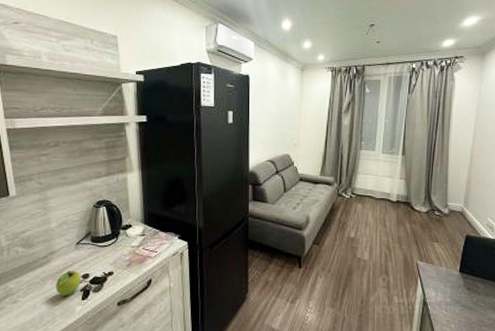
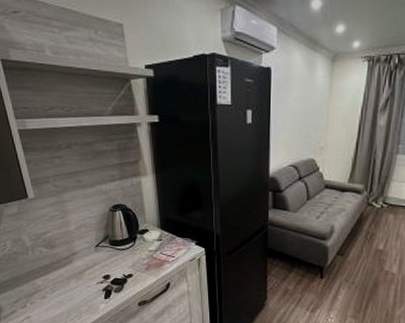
fruit: present [56,271,81,297] -> none [79,272,103,295]

